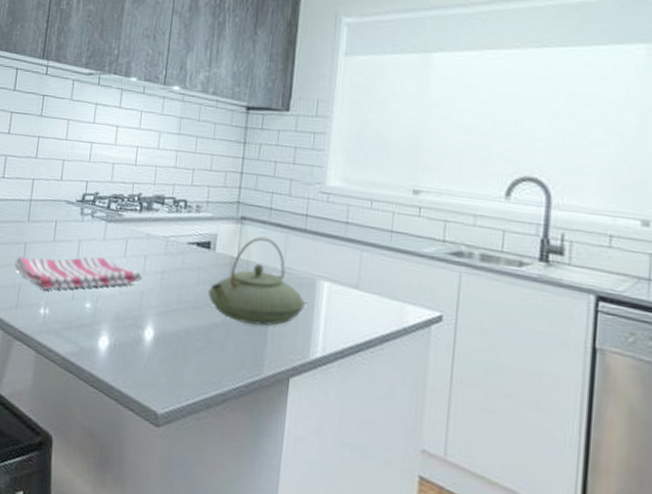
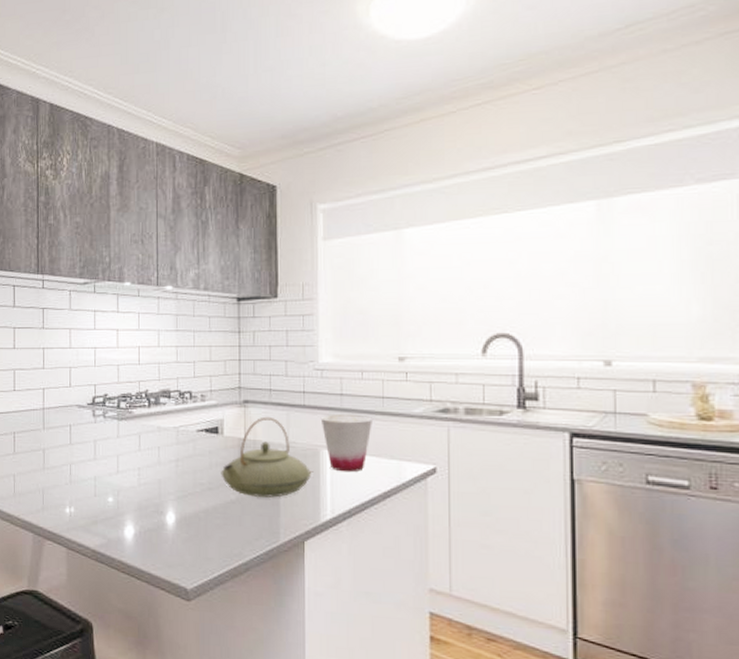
dish towel: present [14,256,143,290] -> none [36,453,158,490]
cup: none [321,243,379,309] -> present [320,414,374,473]

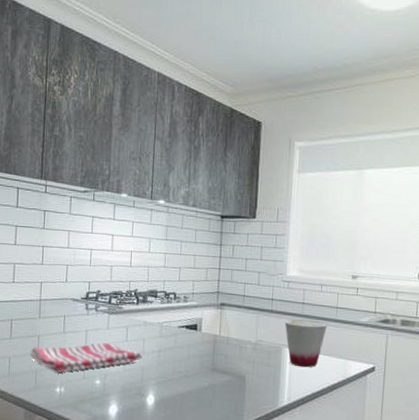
dish towel: none [36,453,158,490] -> present [30,342,142,373]
teapot: present [221,416,311,498] -> none [197,318,273,386]

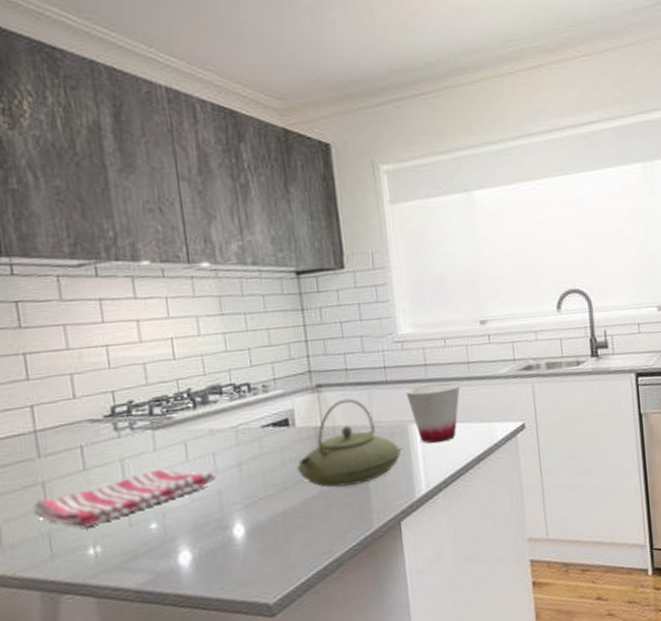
teapot: none [197,318,273,386] -> present [296,398,401,488]

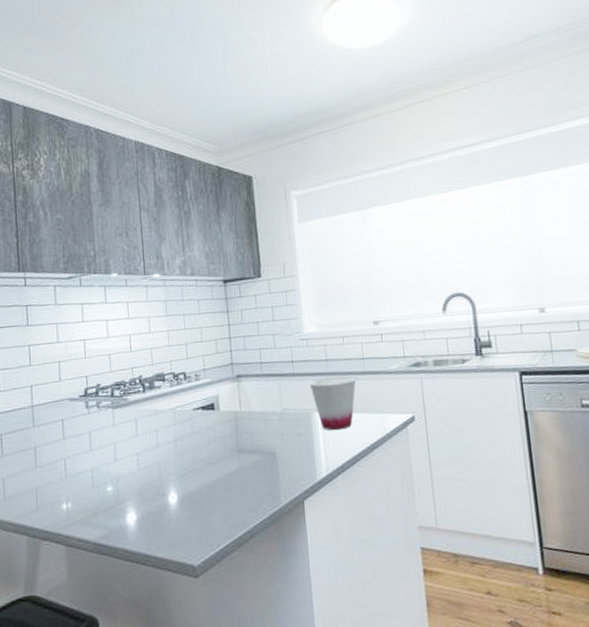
dish towel: present [32,468,216,528] -> none [27,441,157,486]
teapot: present [296,398,401,488] -> none [219,388,305,466]

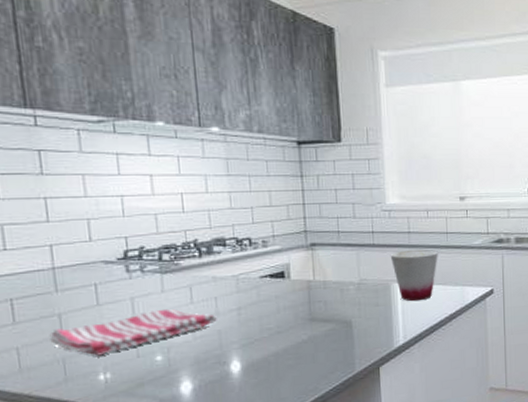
dish towel: none [27,441,157,486] -> present [49,308,217,356]

